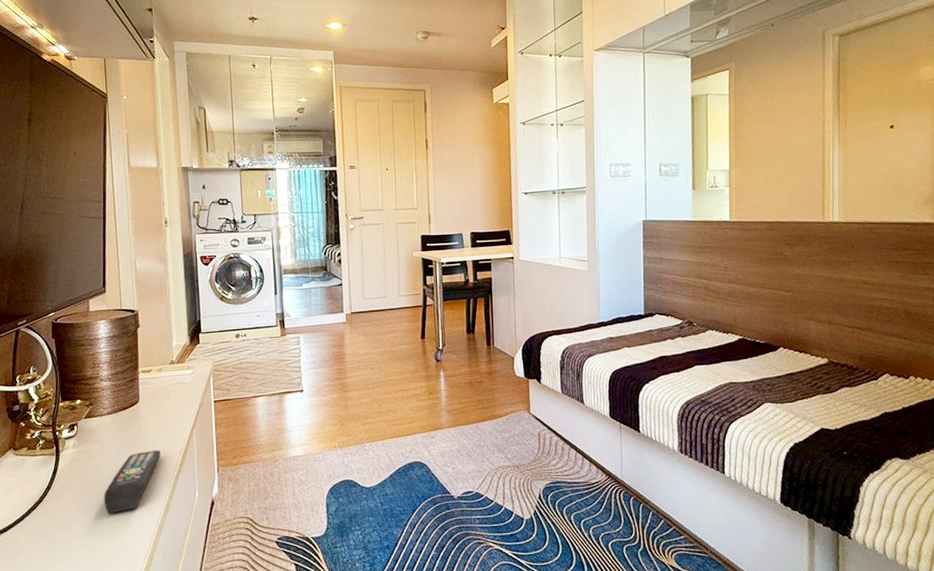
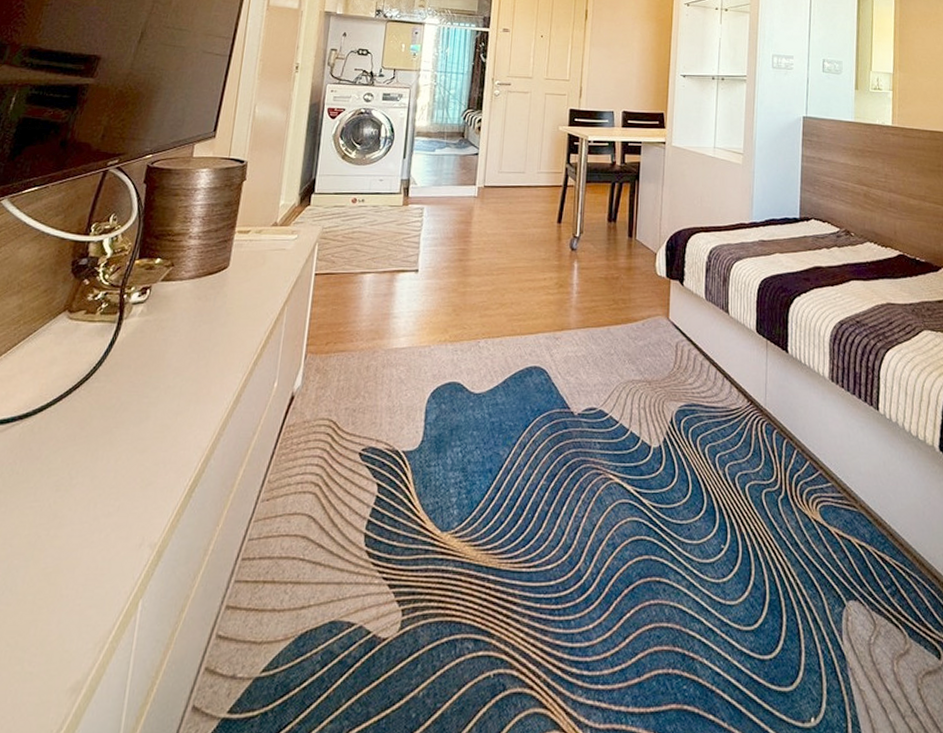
remote control: present [103,449,161,514] -> none [162,326,243,402]

